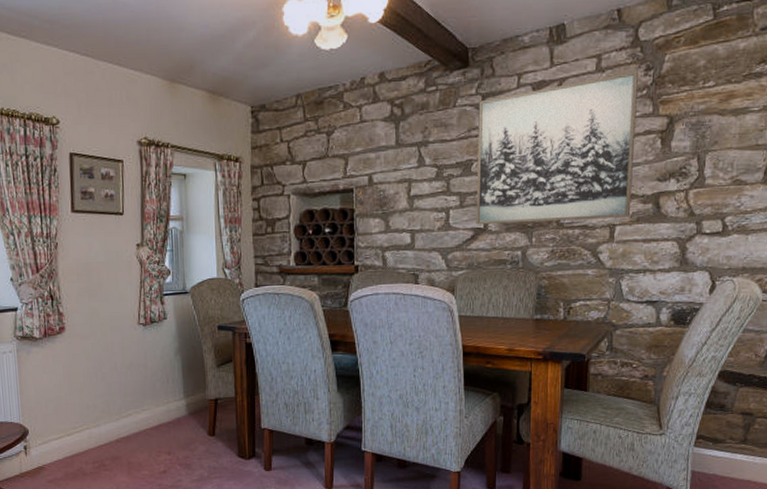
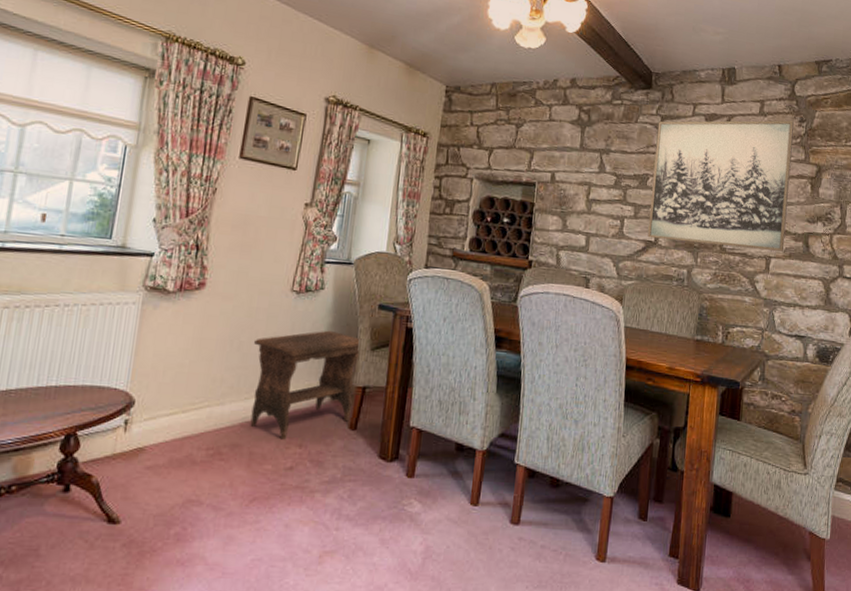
footstool: none [114,354,209,450] -> present [250,330,362,440]

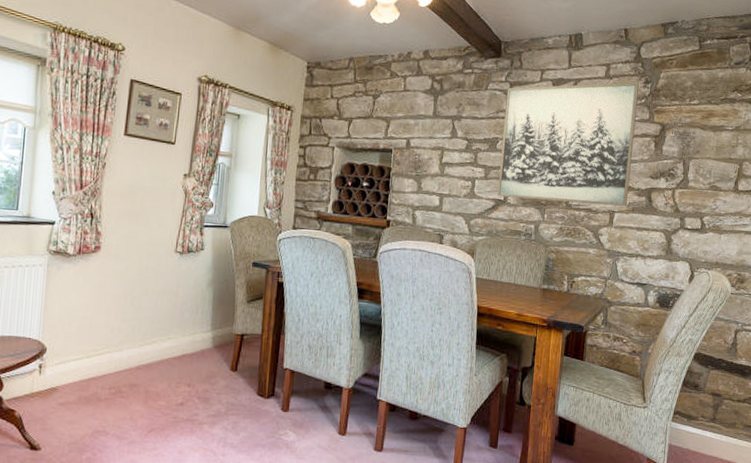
footstool: present [250,330,362,440] -> none [144,285,239,380]

